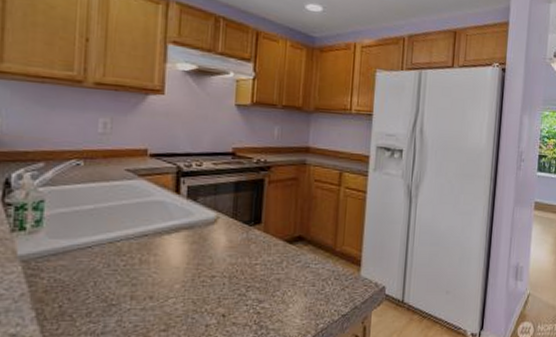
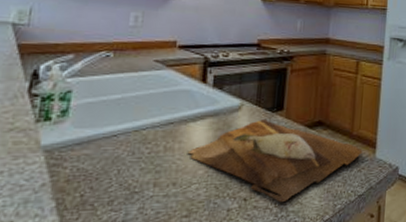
cutting board: none [163,232,348,319] -> present [187,118,364,202]

